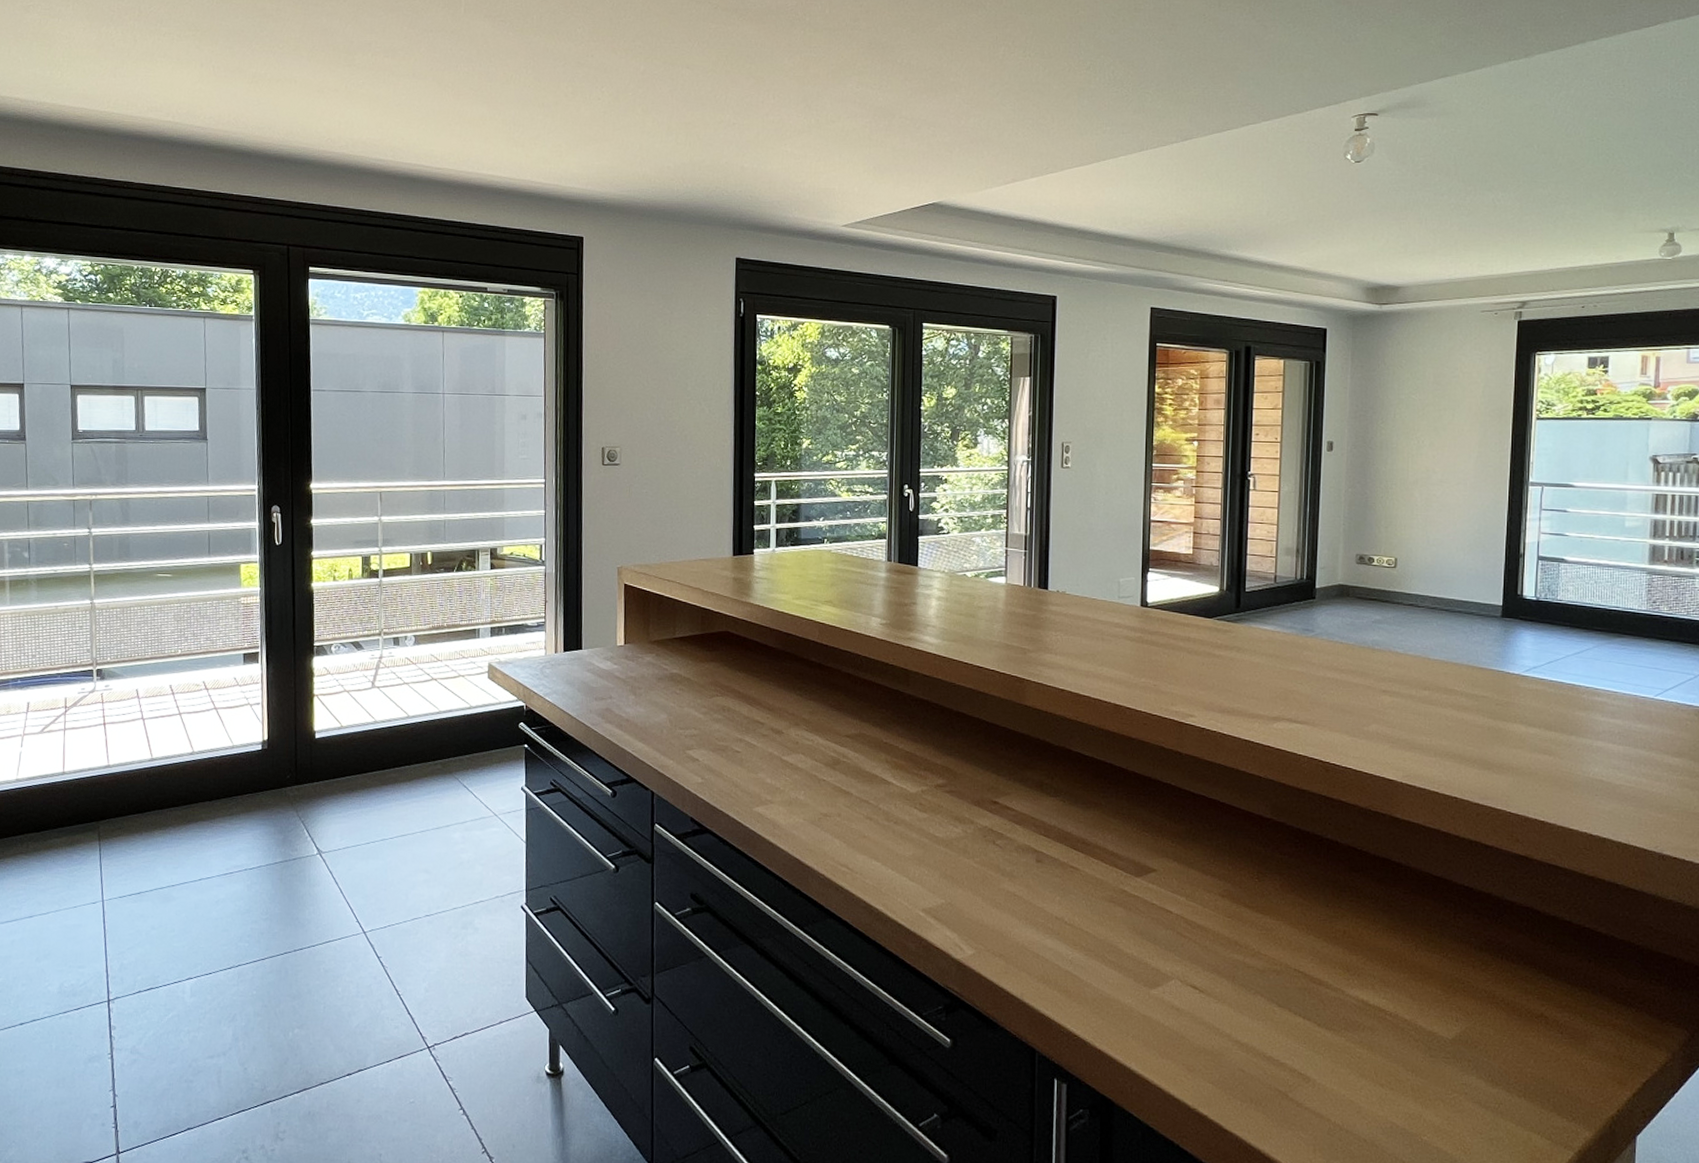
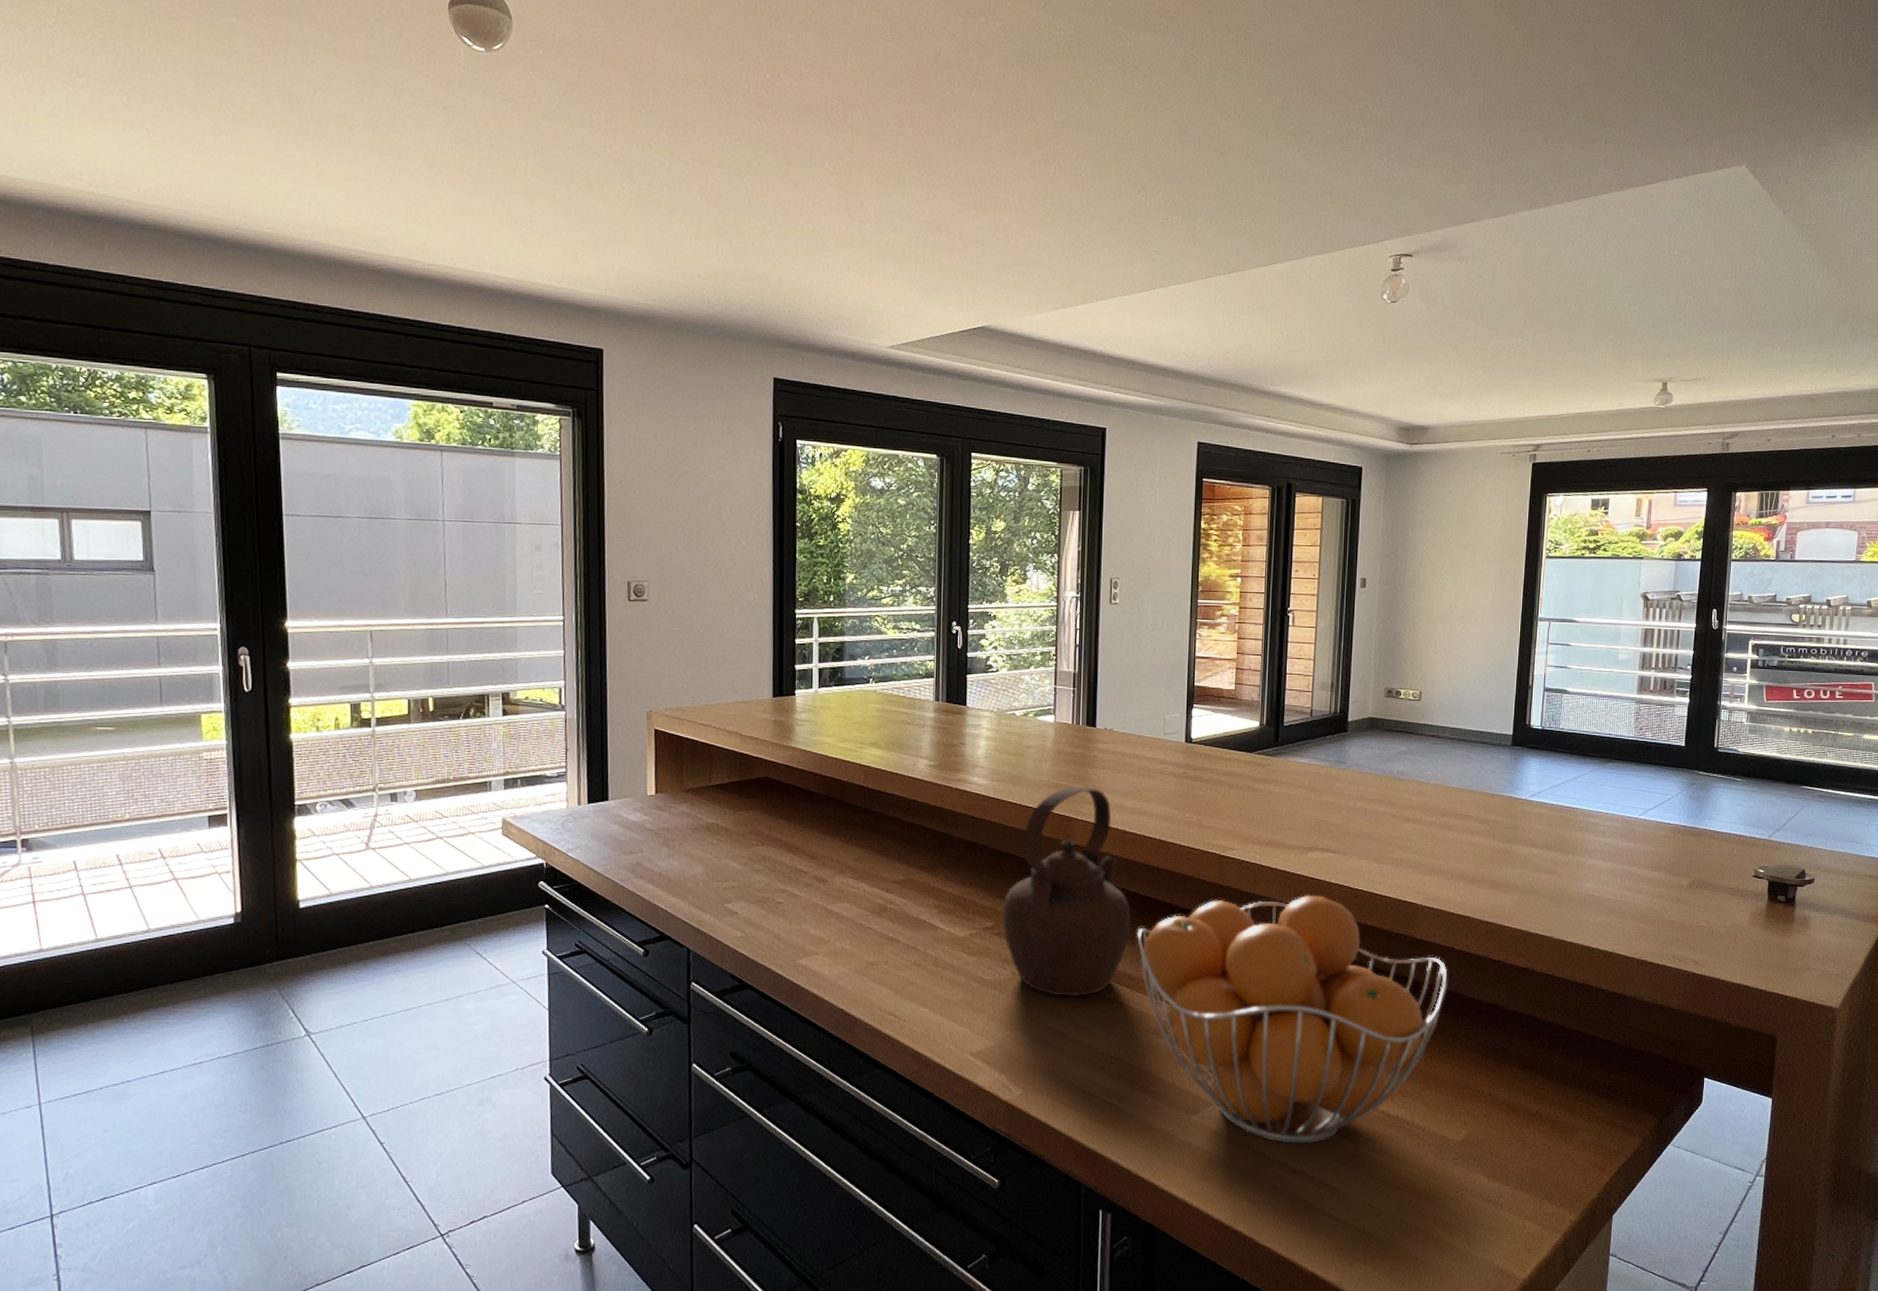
teapot: none [954,648,1086,859] -> present [1003,786,1132,996]
fruit basket: none [1092,766,1434,1028] -> present [1137,894,1448,1145]

